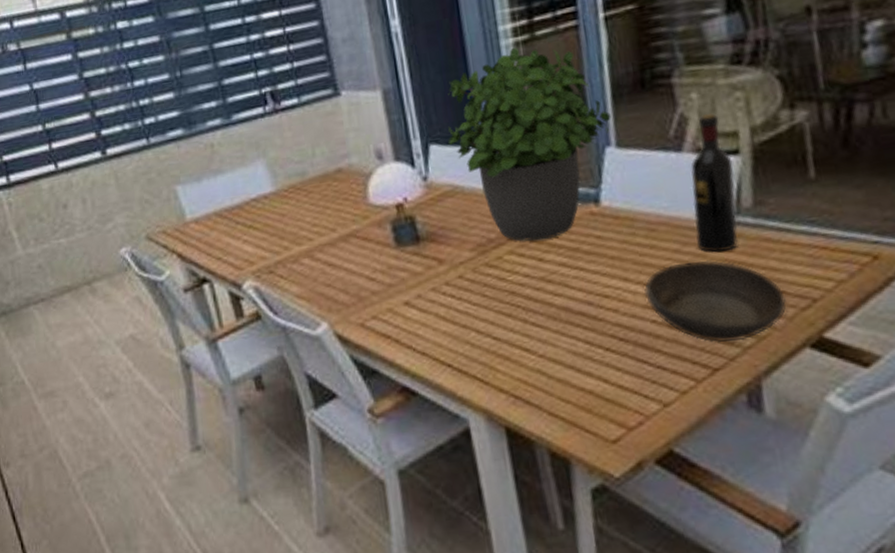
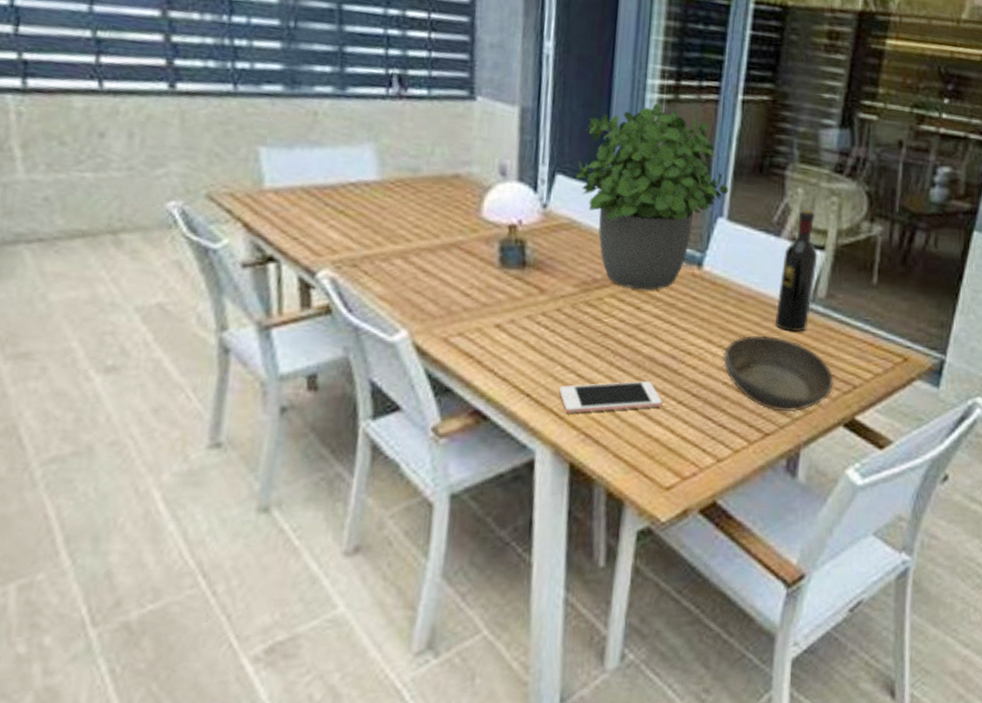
cell phone: none [478,333,588,378] -> present [559,381,662,414]

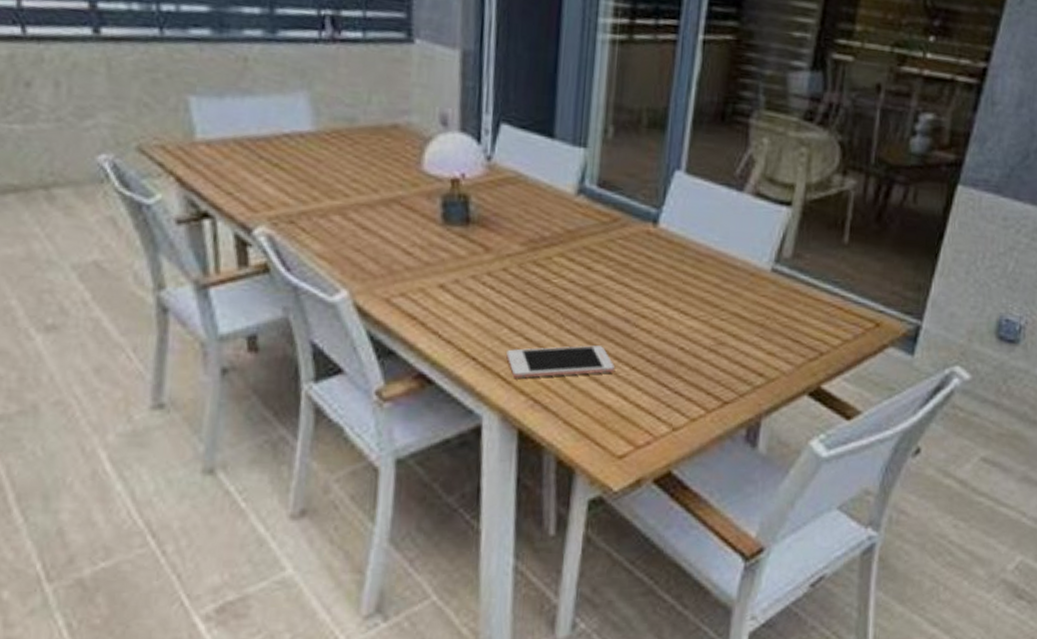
potted plant: present [575,103,729,291] -> none [521,44,687,250]
bowl: present [722,334,834,413] -> none [678,297,799,380]
wine bottle: present [775,208,818,332] -> none [736,160,784,294]

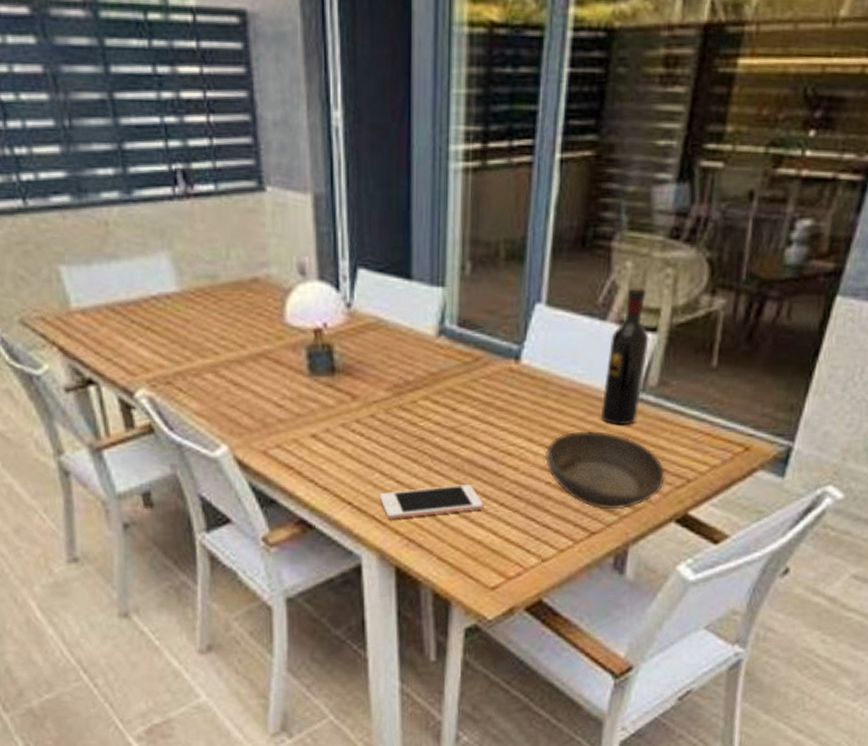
bowl: none [678,297,799,380] -> present [544,431,666,510]
wine bottle: none [736,160,784,294] -> present [601,285,649,424]

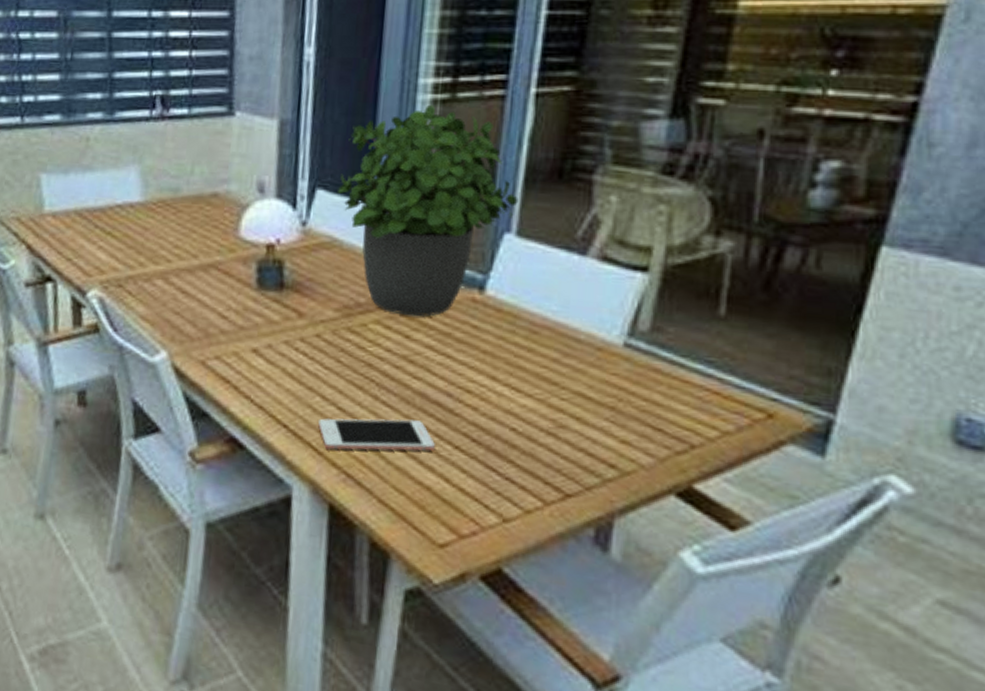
potted plant: none [378,173,547,390] -> present [337,104,518,318]
bowl: present [544,431,666,510] -> none [509,373,662,472]
wine bottle: present [601,285,649,424] -> none [580,220,639,372]

